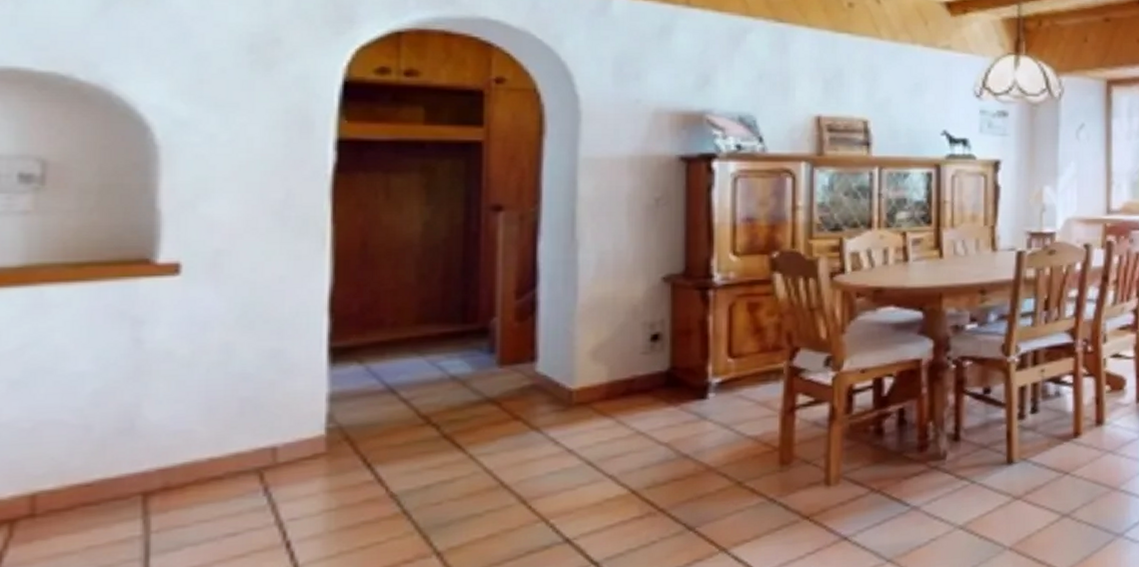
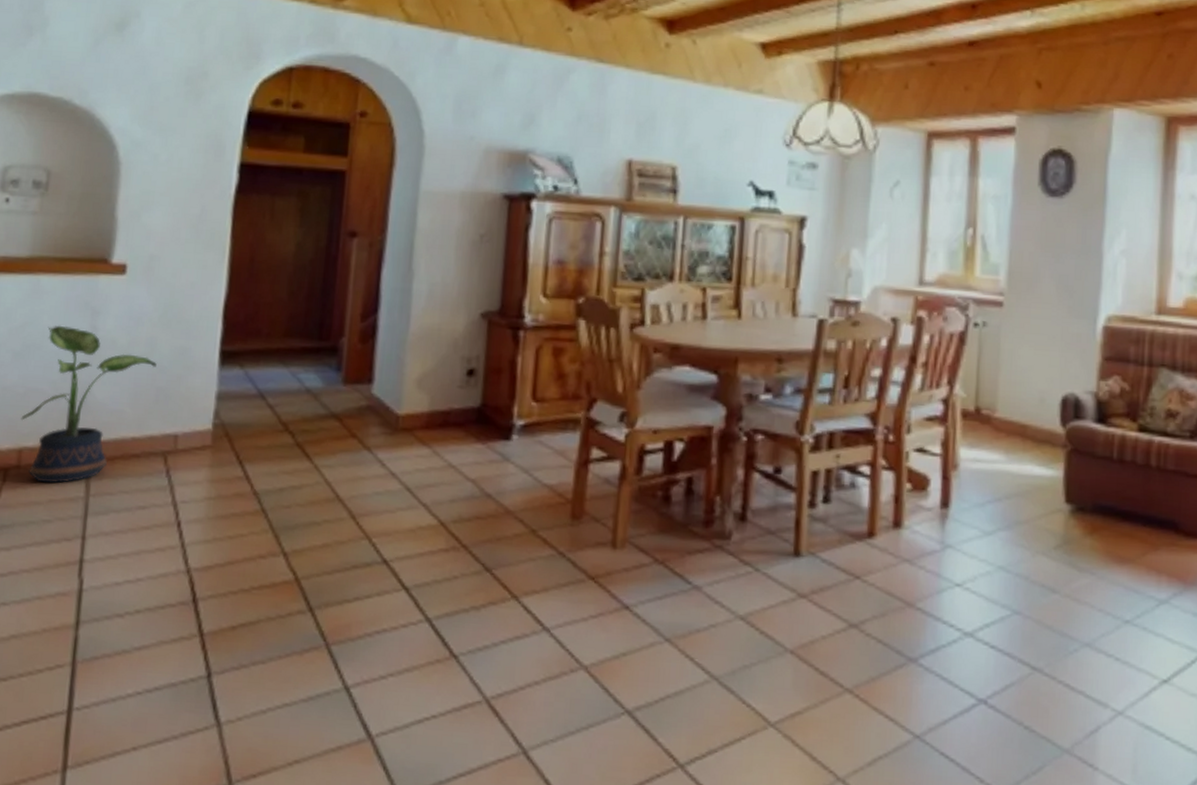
potted plant: none [30,341,237,529] -> present [21,325,157,484]

